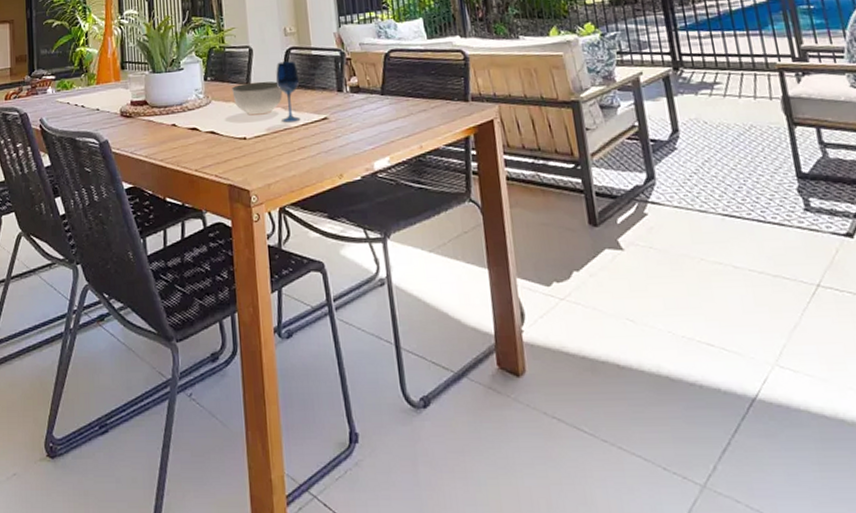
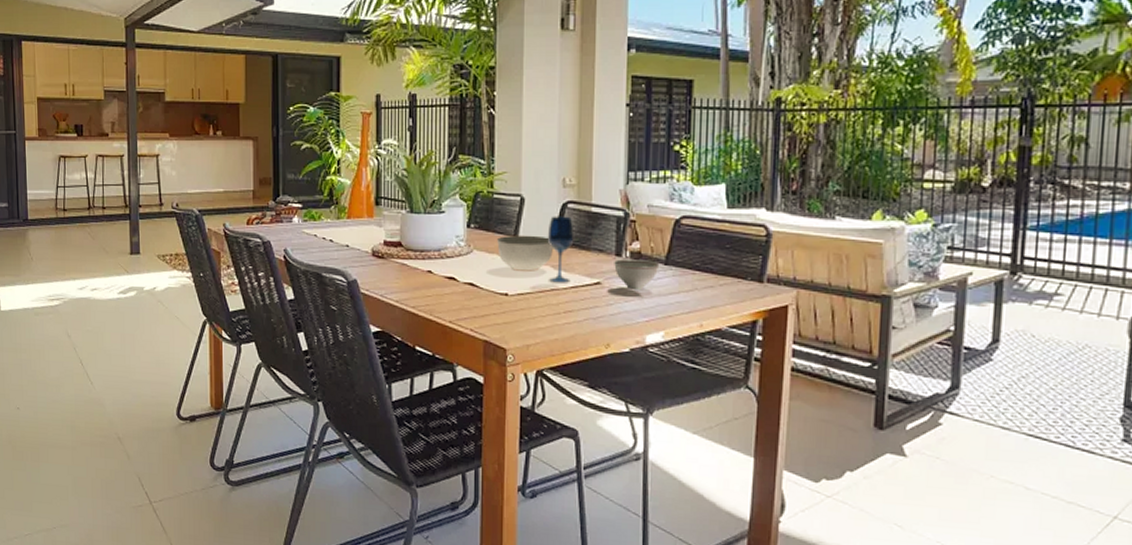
bowl: none [337,92,377,122] -> present [614,259,660,291]

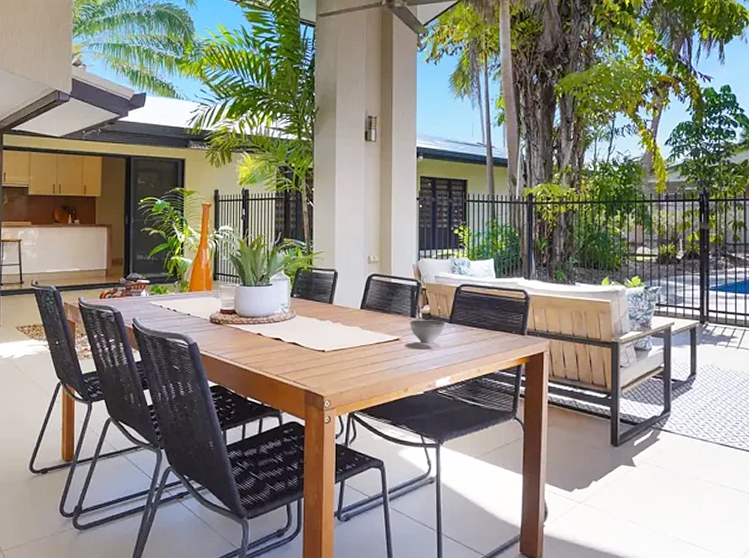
bowl: present [497,235,553,272] -> none [316,302,361,331]
wineglass: present [547,216,575,283] -> none [356,286,378,340]

